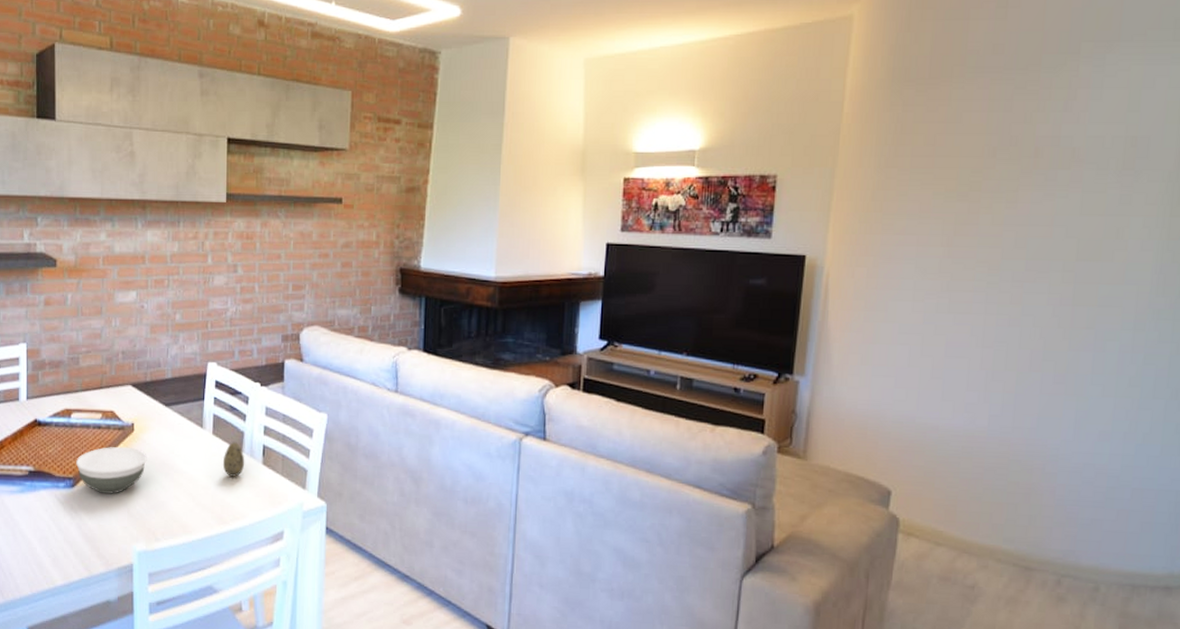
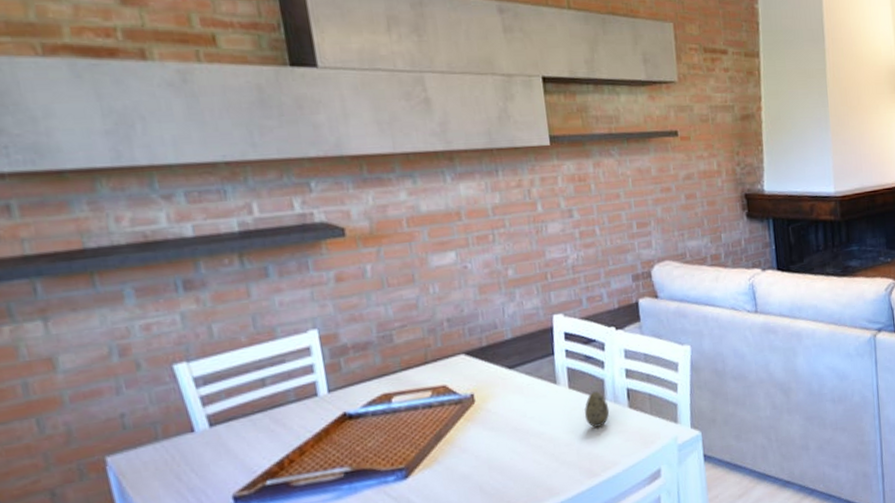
bowl: present [76,446,147,494] -> none [406,420,496,477]

